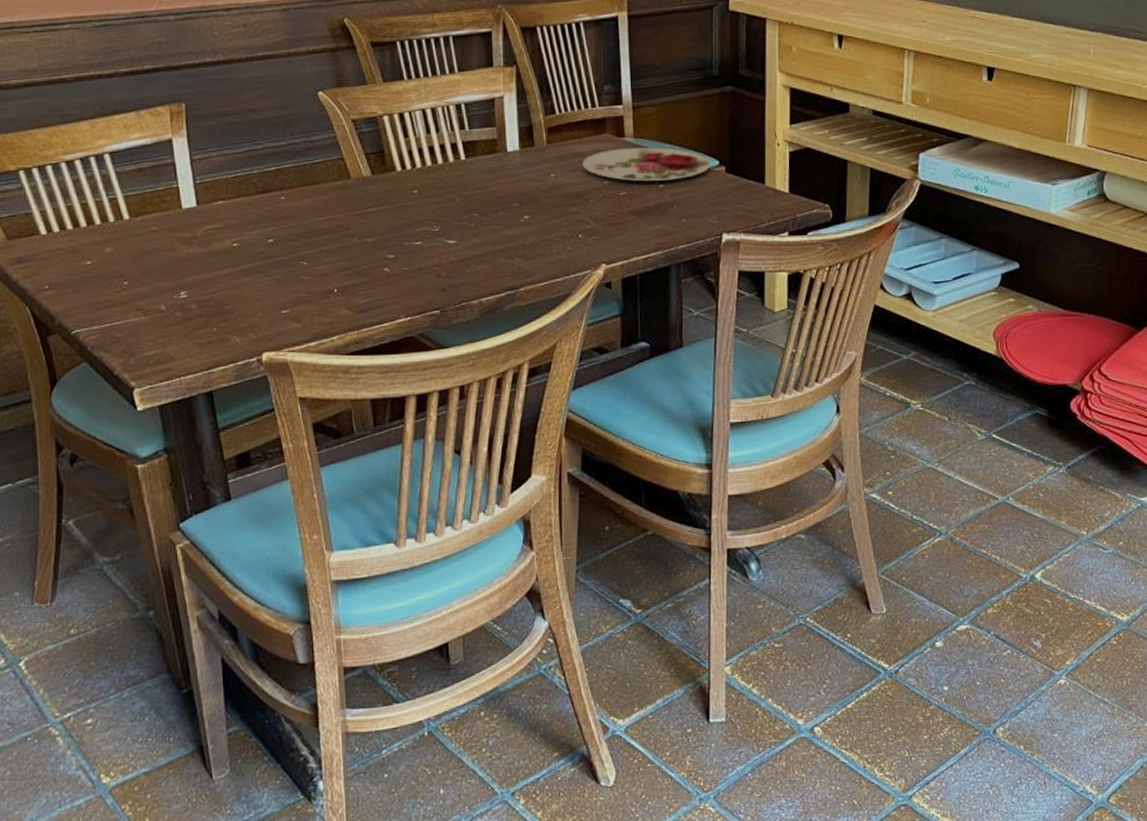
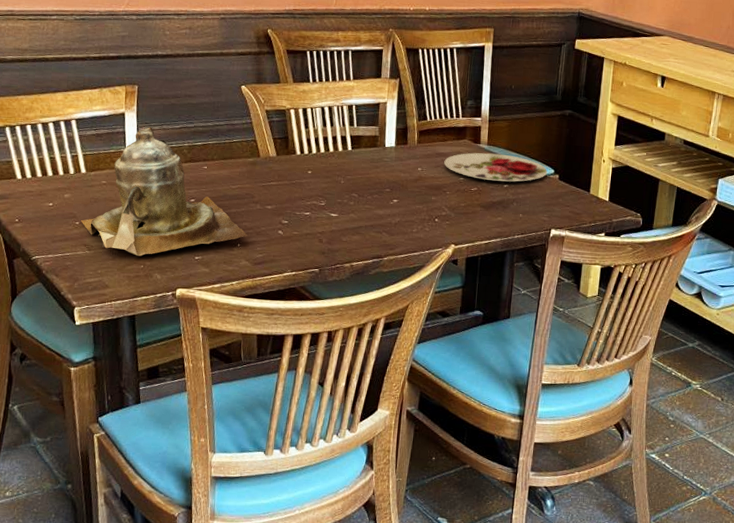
teapot: none [129,154,346,317] -> present [80,127,248,256]

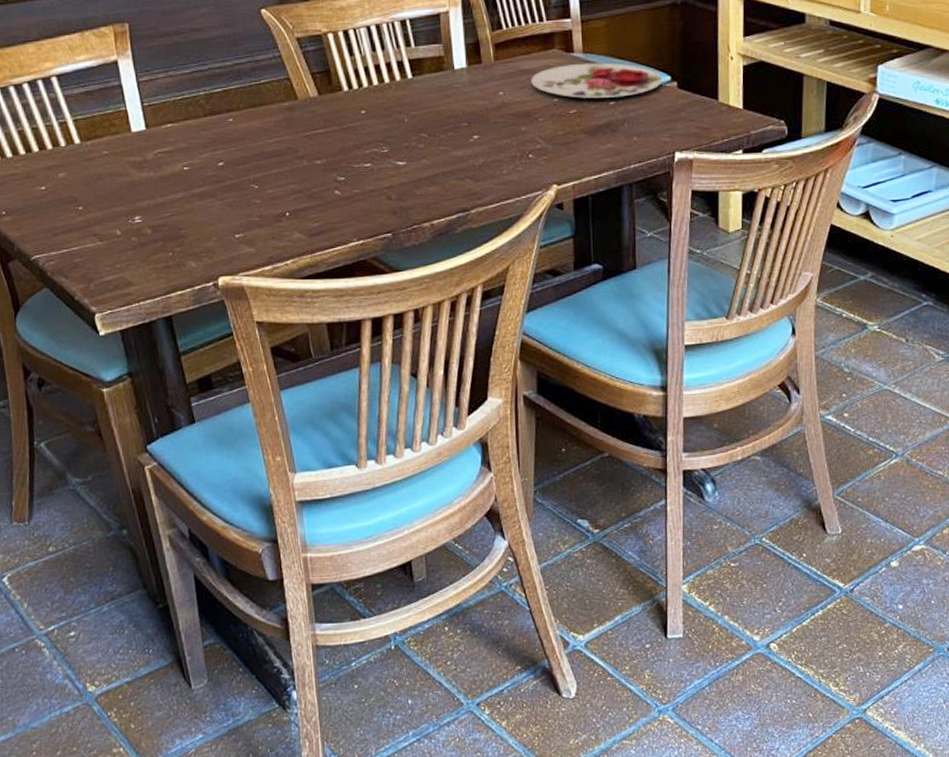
teapot: present [80,127,248,256] -> none [83,76,298,242]

